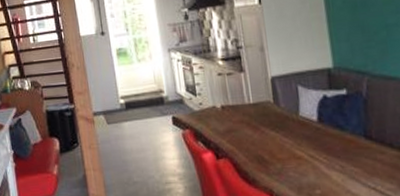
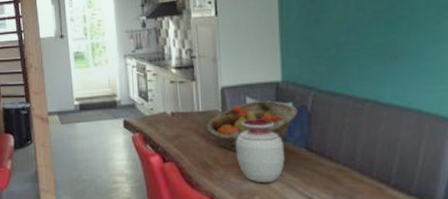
fruit basket: none [258,88,353,144] -> present [206,100,298,152]
vase: none [290,108,344,176] -> present [235,119,285,183]

